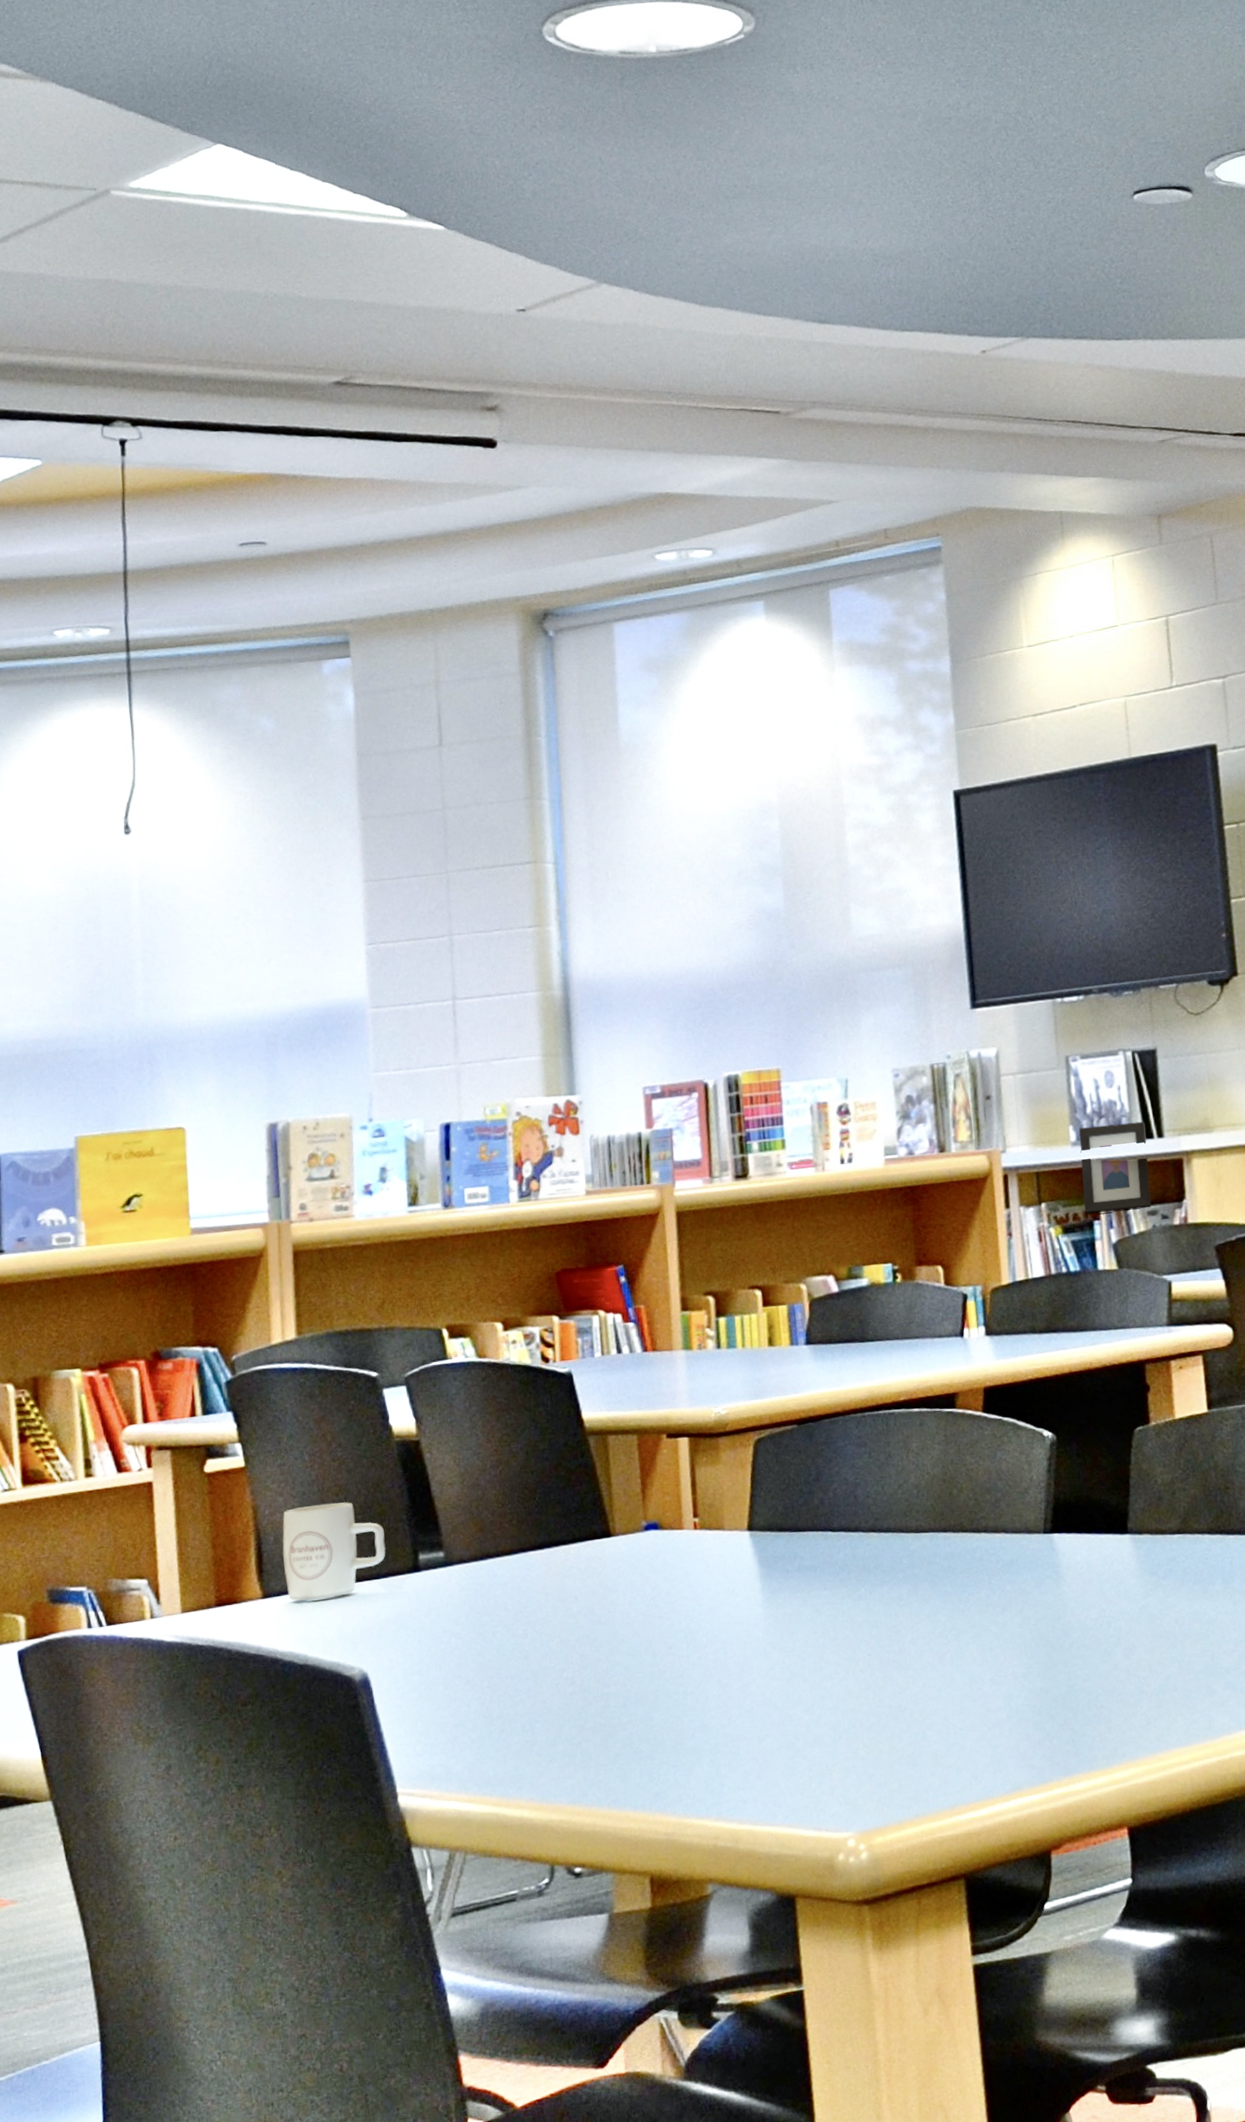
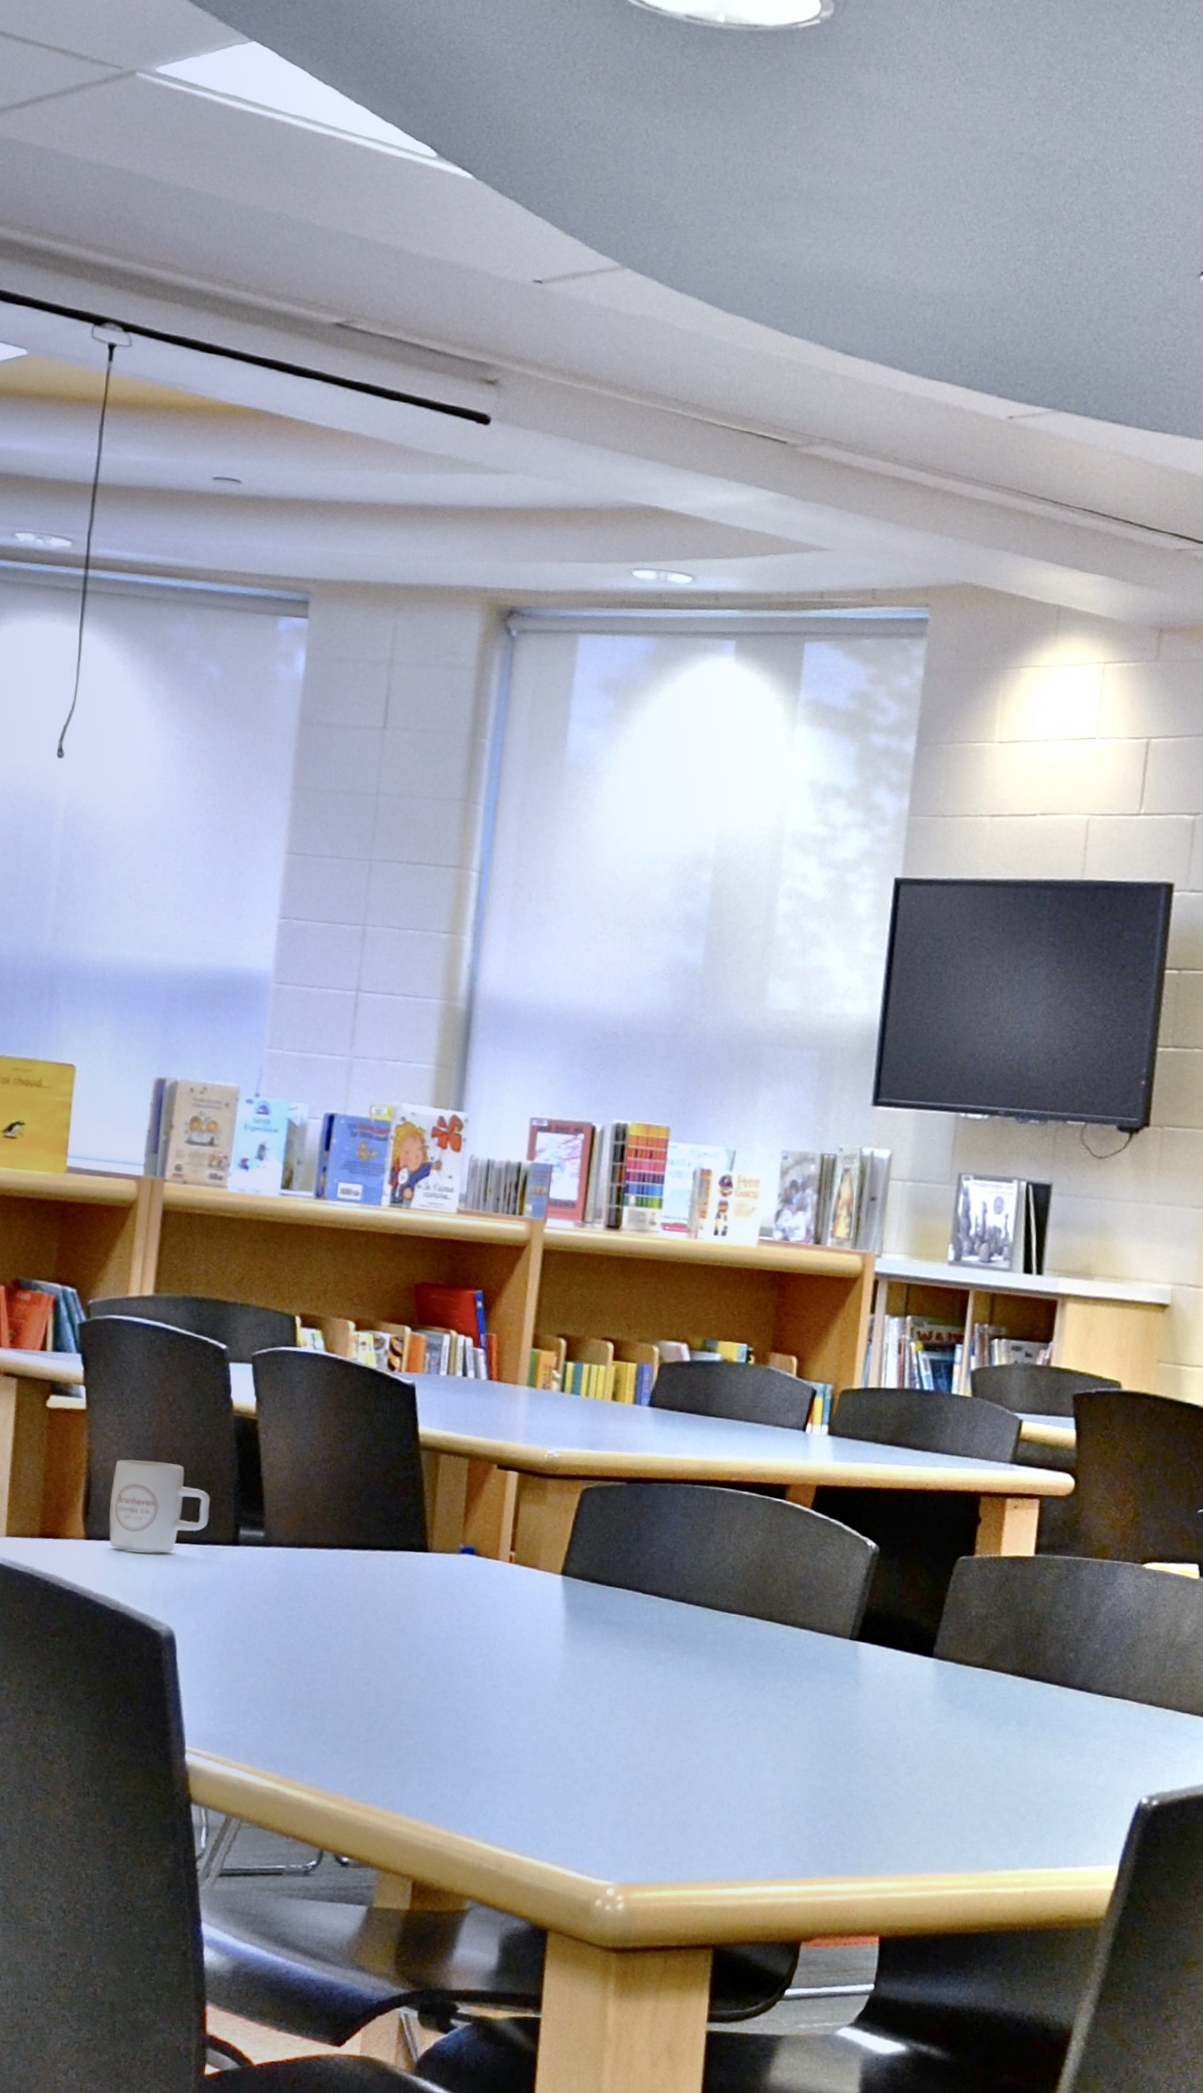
picture frame: present [1079,1121,1152,1215] -> none [948,1248,1027,1343]

